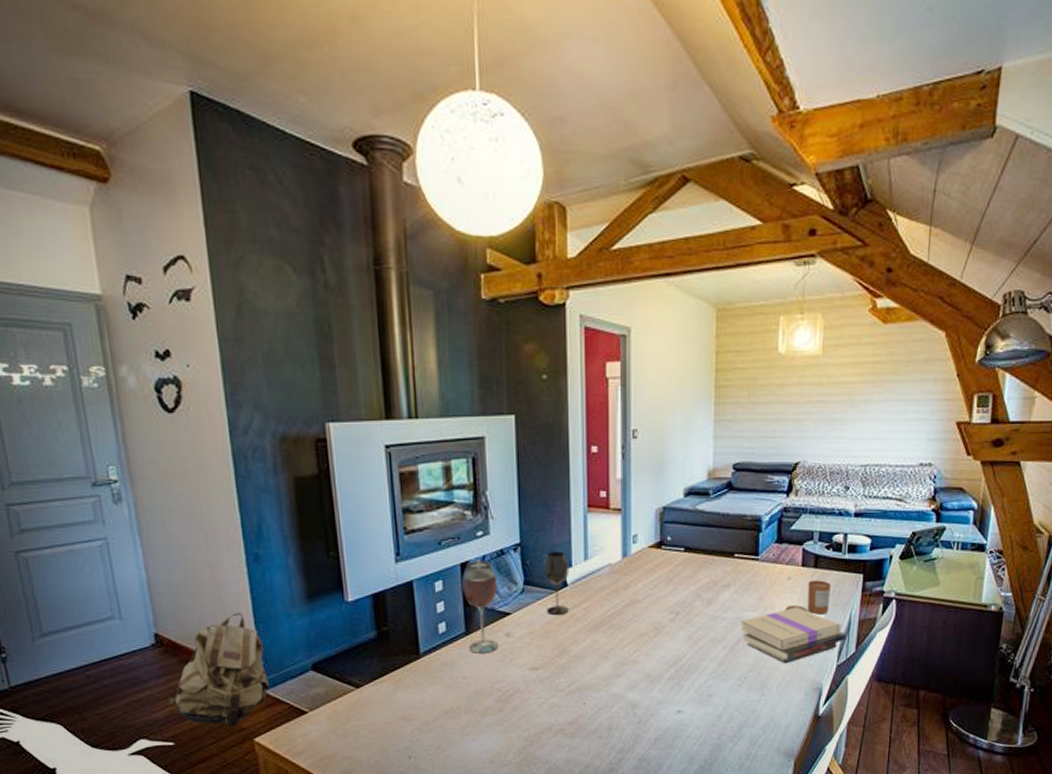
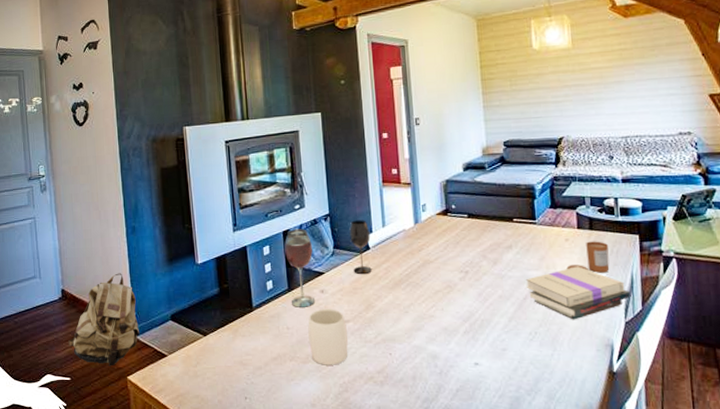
mug: none [488,655,537,718] -> present [308,309,348,365]

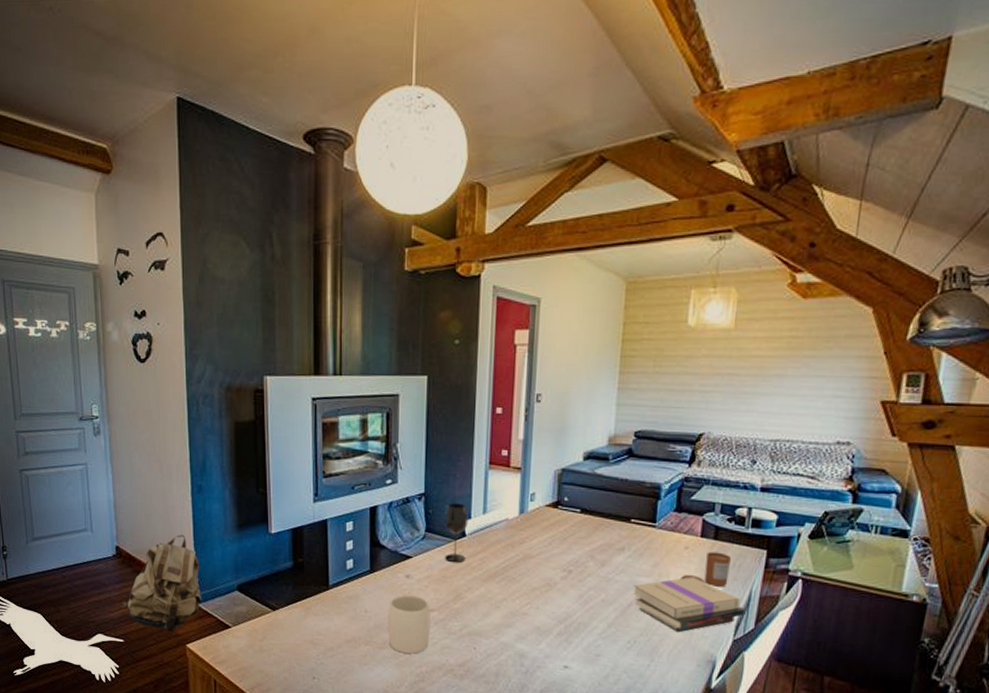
wineglass: present [284,229,315,307] -> none [370,506,401,591]

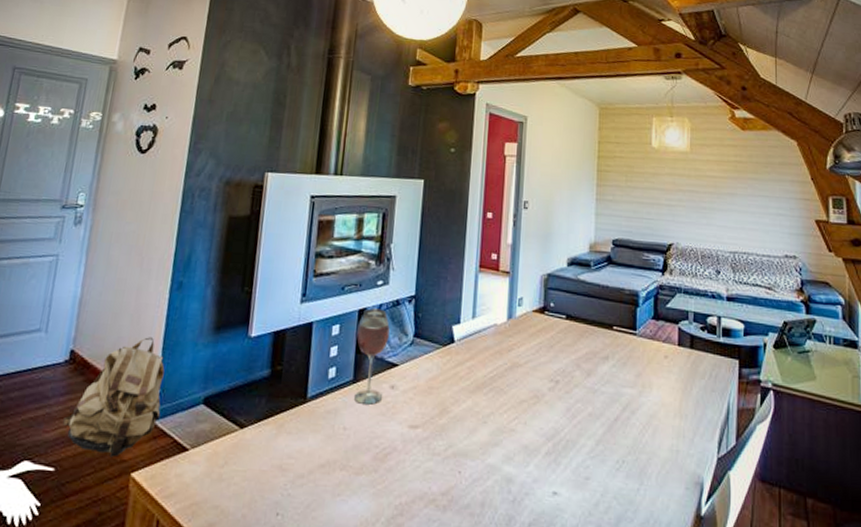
wineglass: none [370,506,401,591] -> present [354,308,390,405]
mug: present [387,595,431,654] -> none [366,409,415,481]
wine glass: present [444,503,469,562] -> none [432,306,458,371]
books: present [633,577,746,633] -> none [618,388,726,451]
candle: present [681,552,731,587] -> none [663,361,707,399]

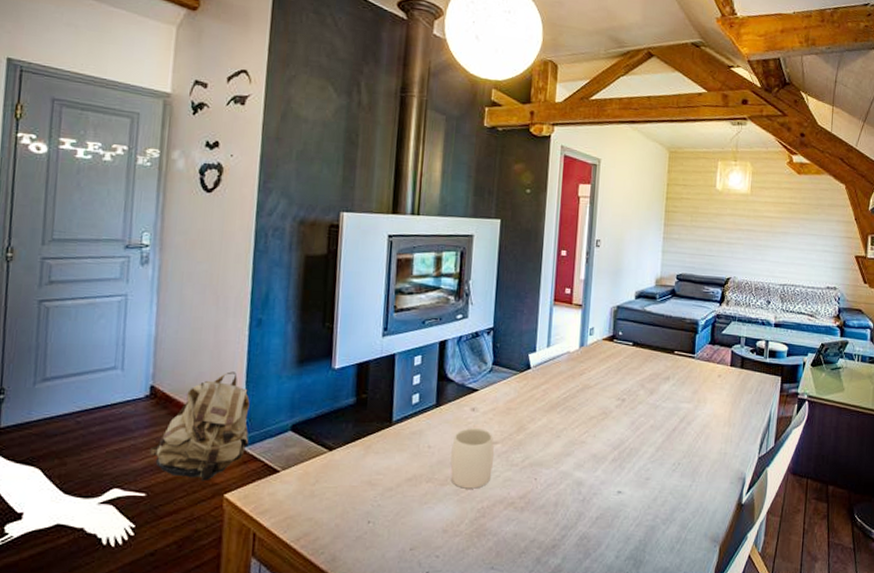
wineglass: present [354,308,390,405] -> none [438,340,470,425]
mug: none [366,409,415,481] -> present [450,428,495,489]

